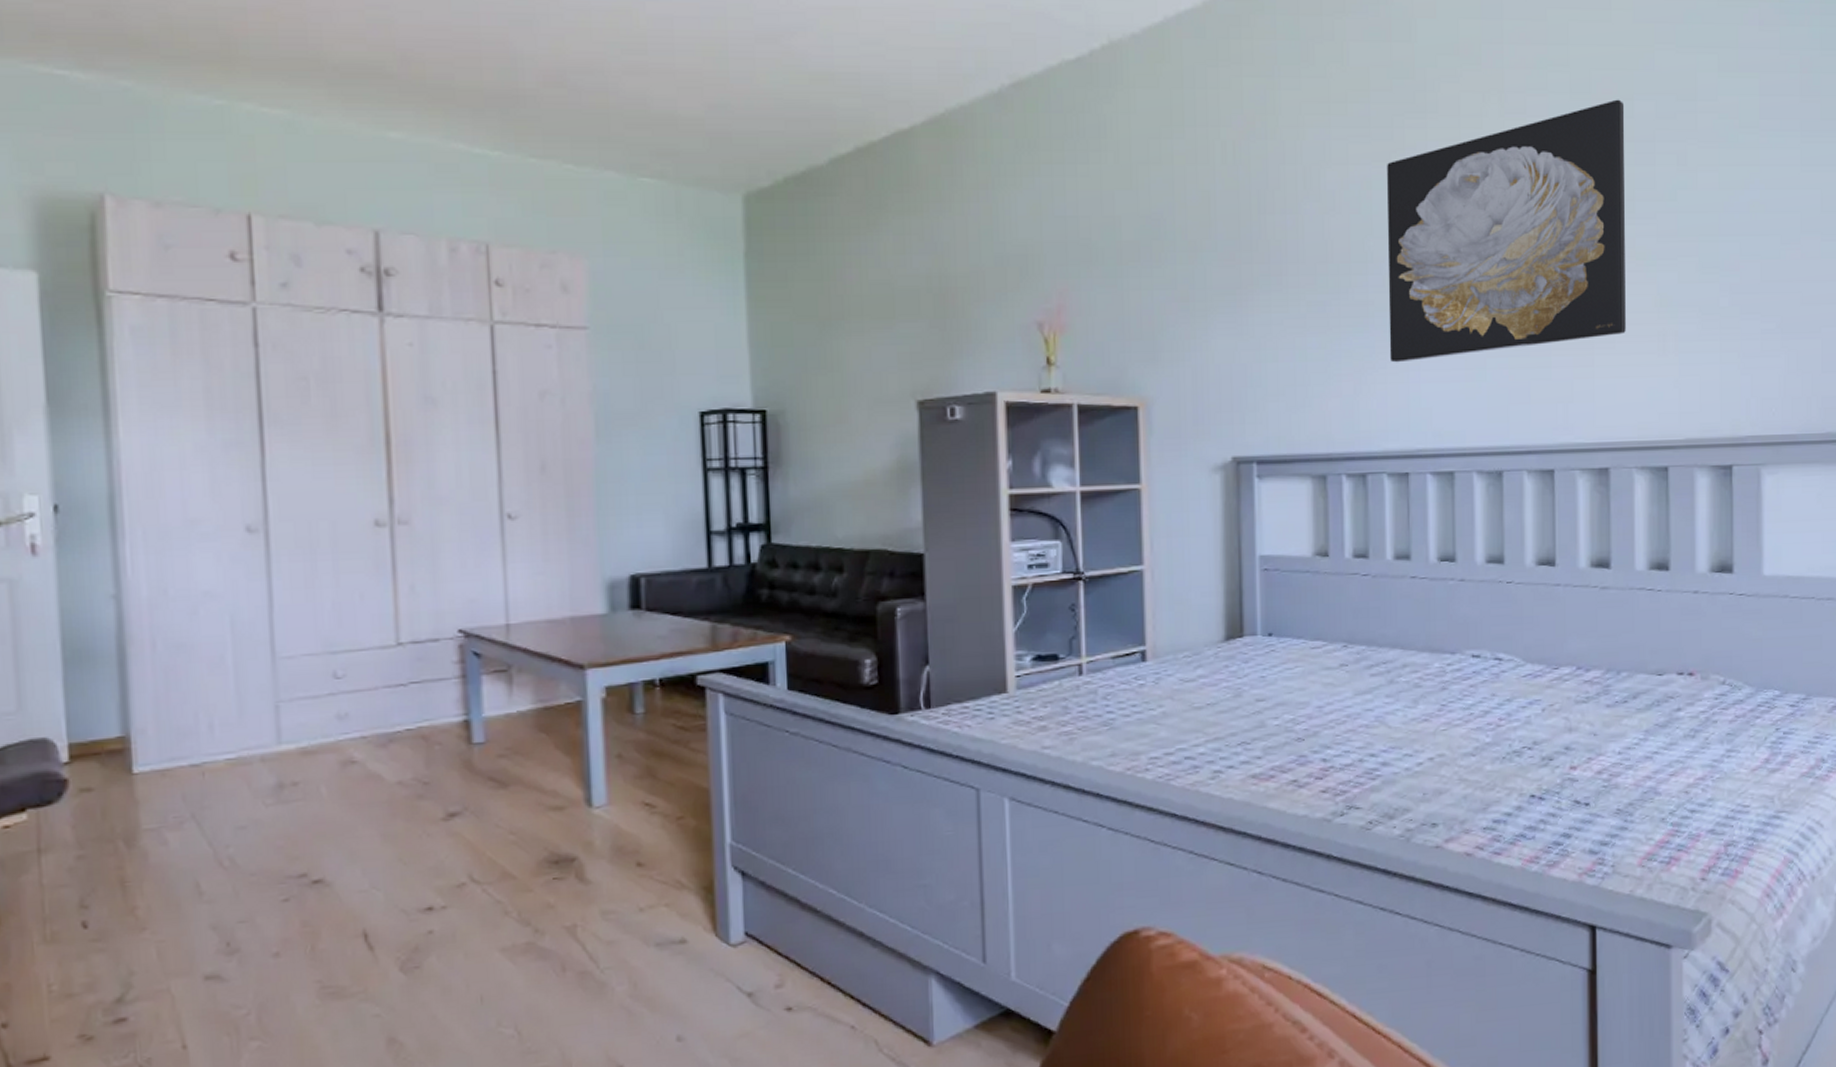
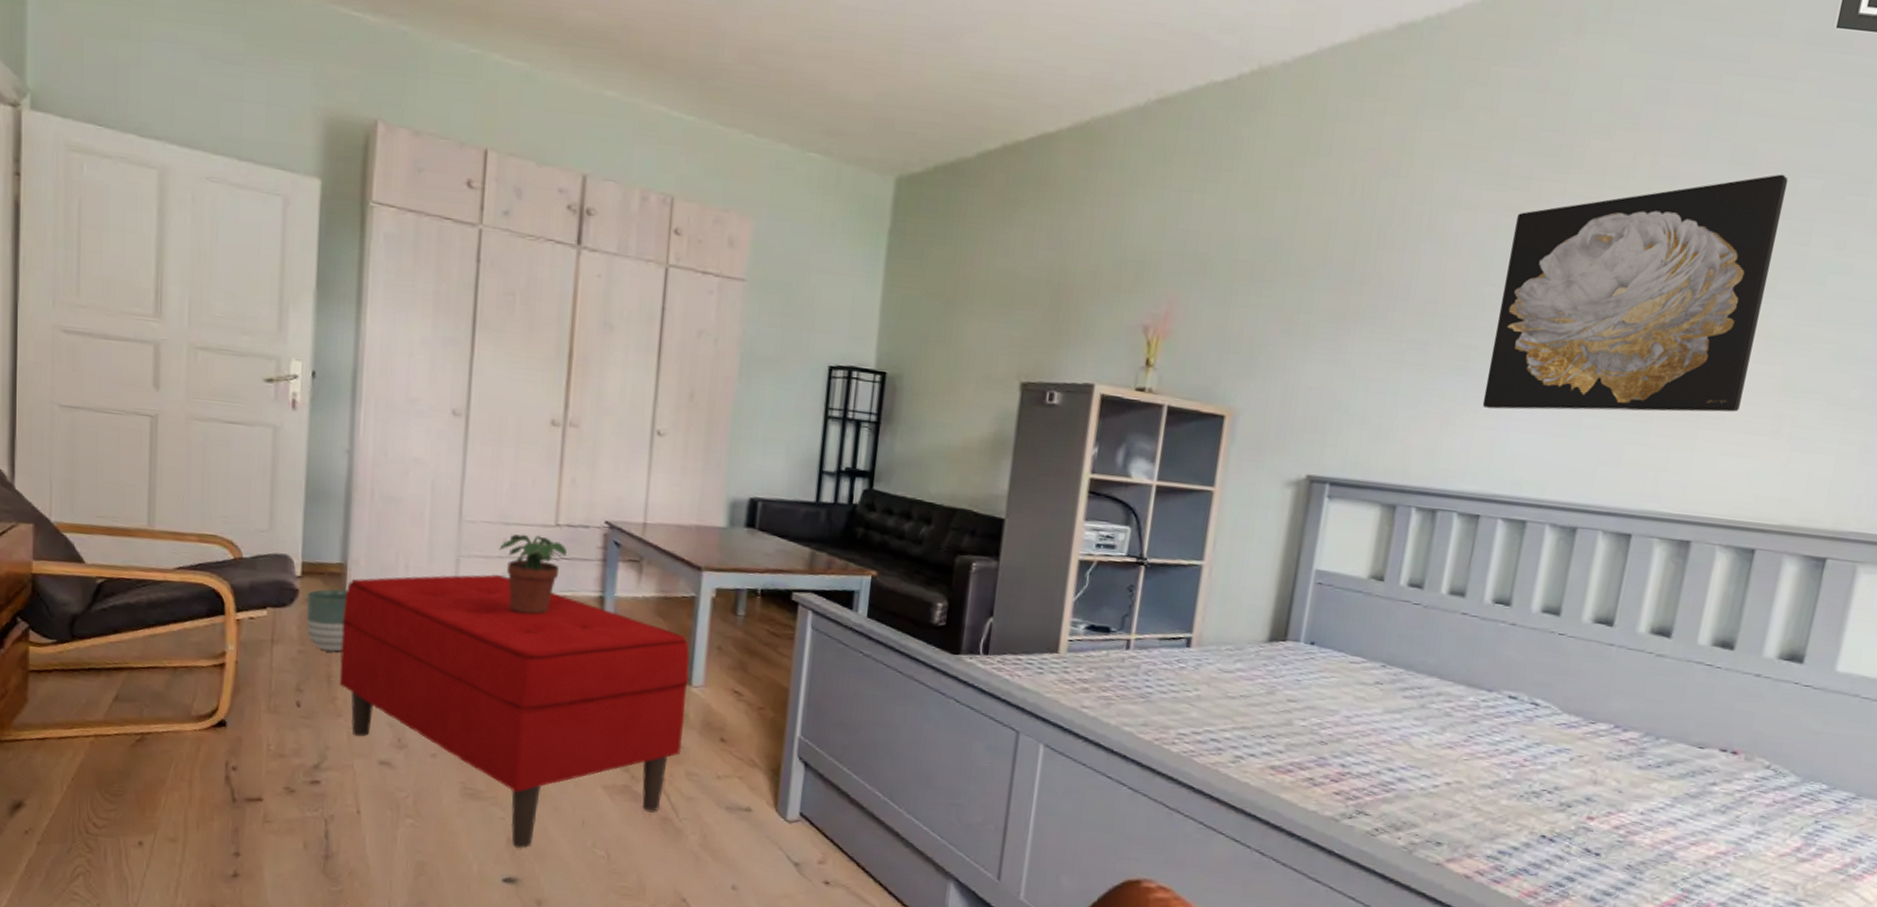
planter: none [78,768,137,851] -> present [305,589,348,652]
bench: none [132,716,592,1048] -> present [339,574,691,848]
potted plant: none [328,660,415,758] -> present [499,534,567,615]

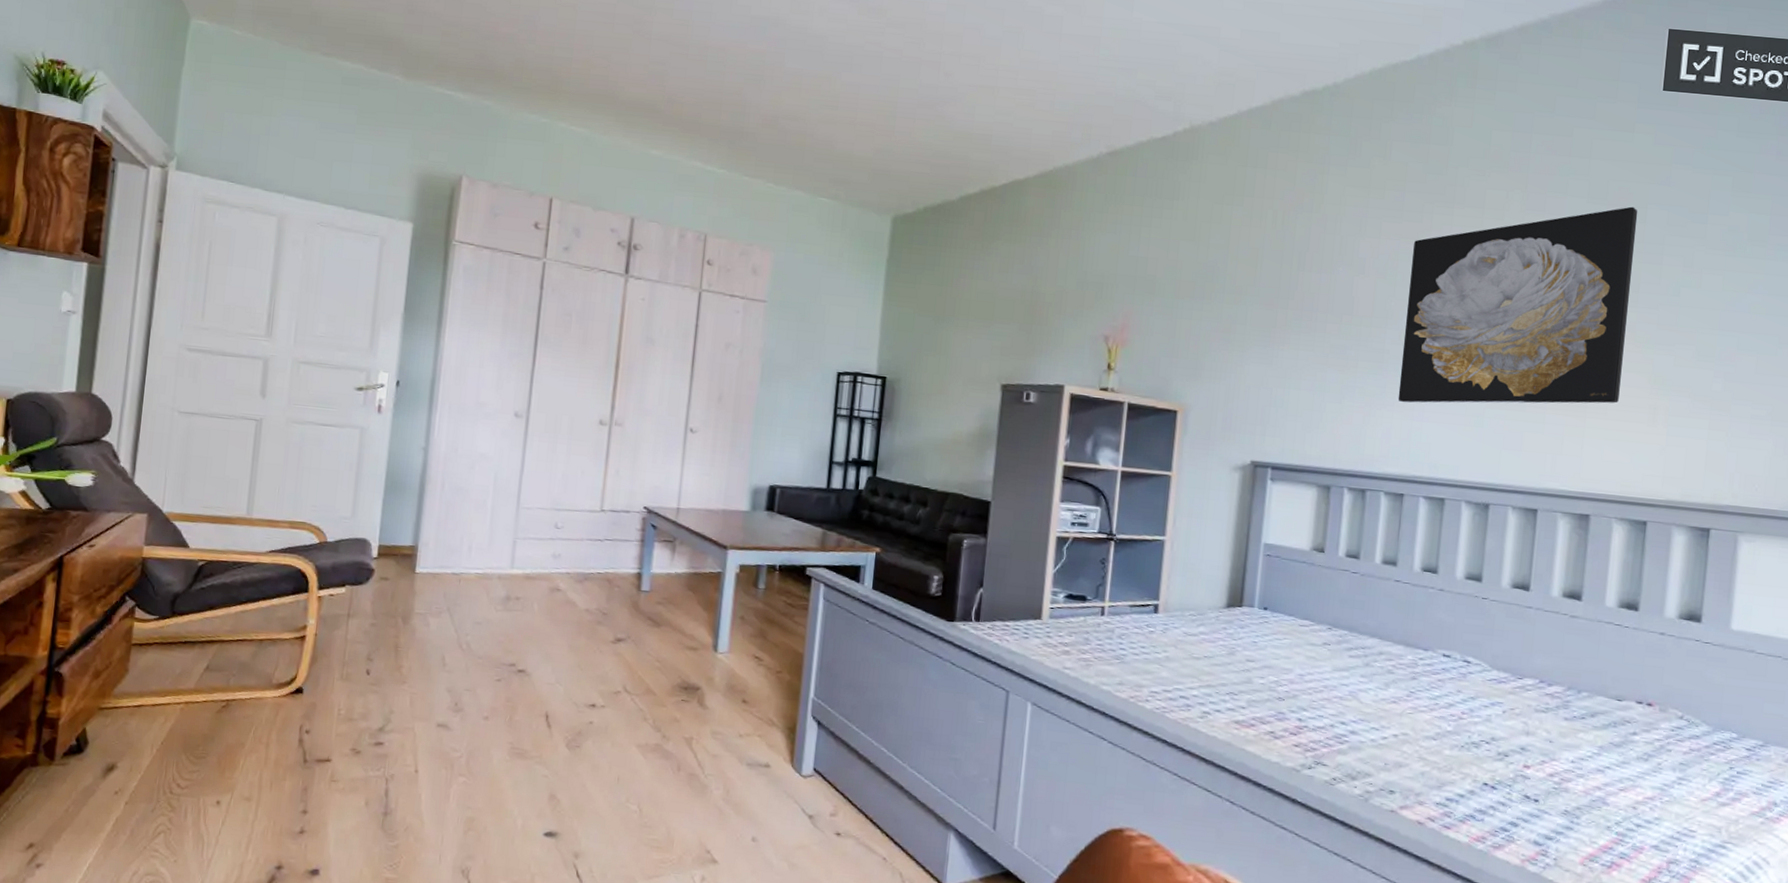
planter: present [305,589,348,652] -> none [379,568,417,625]
bench: present [339,574,691,848] -> none [405,554,717,804]
potted plant: present [499,534,567,615] -> none [551,518,610,590]

